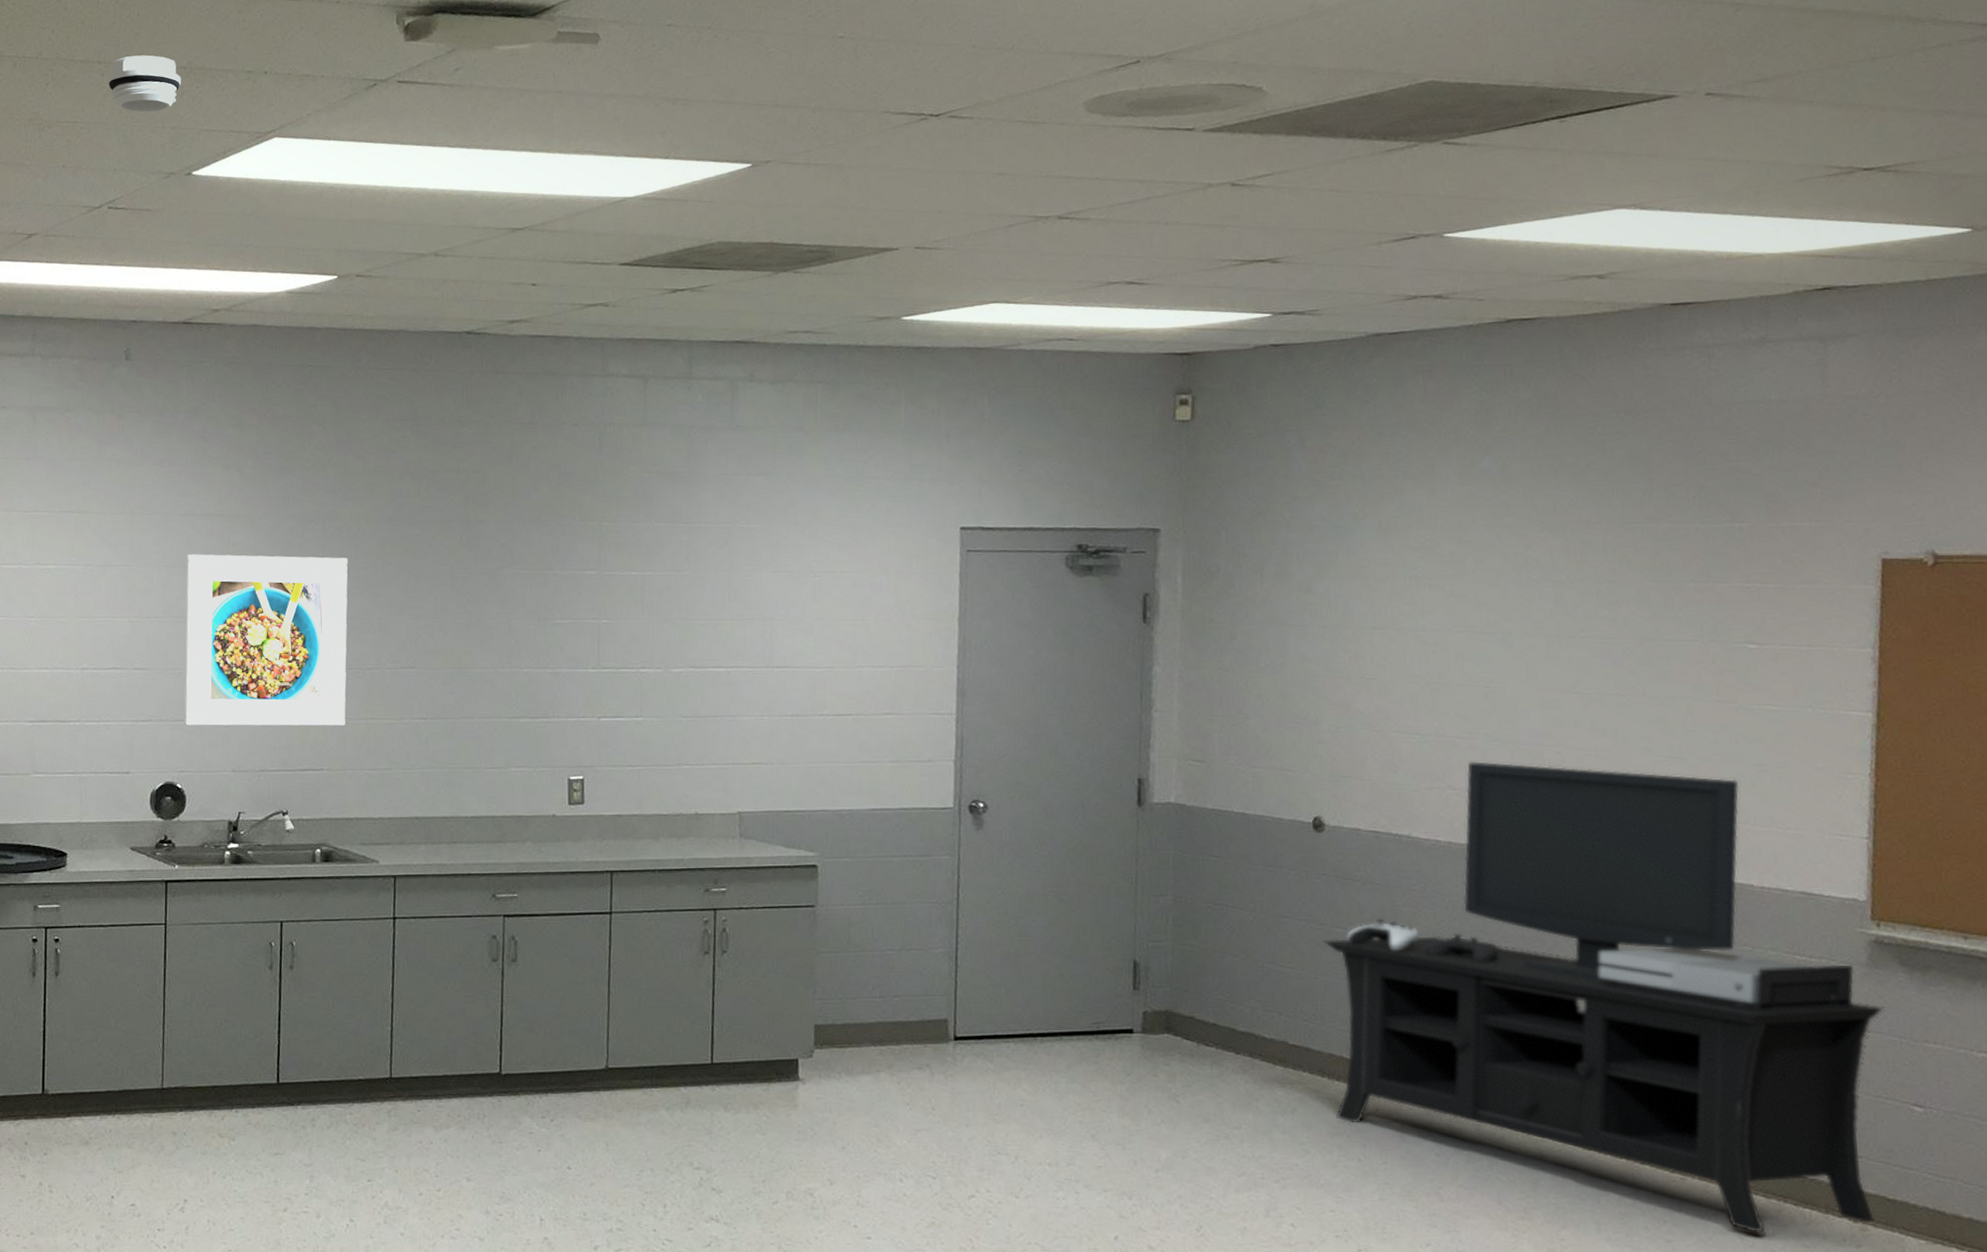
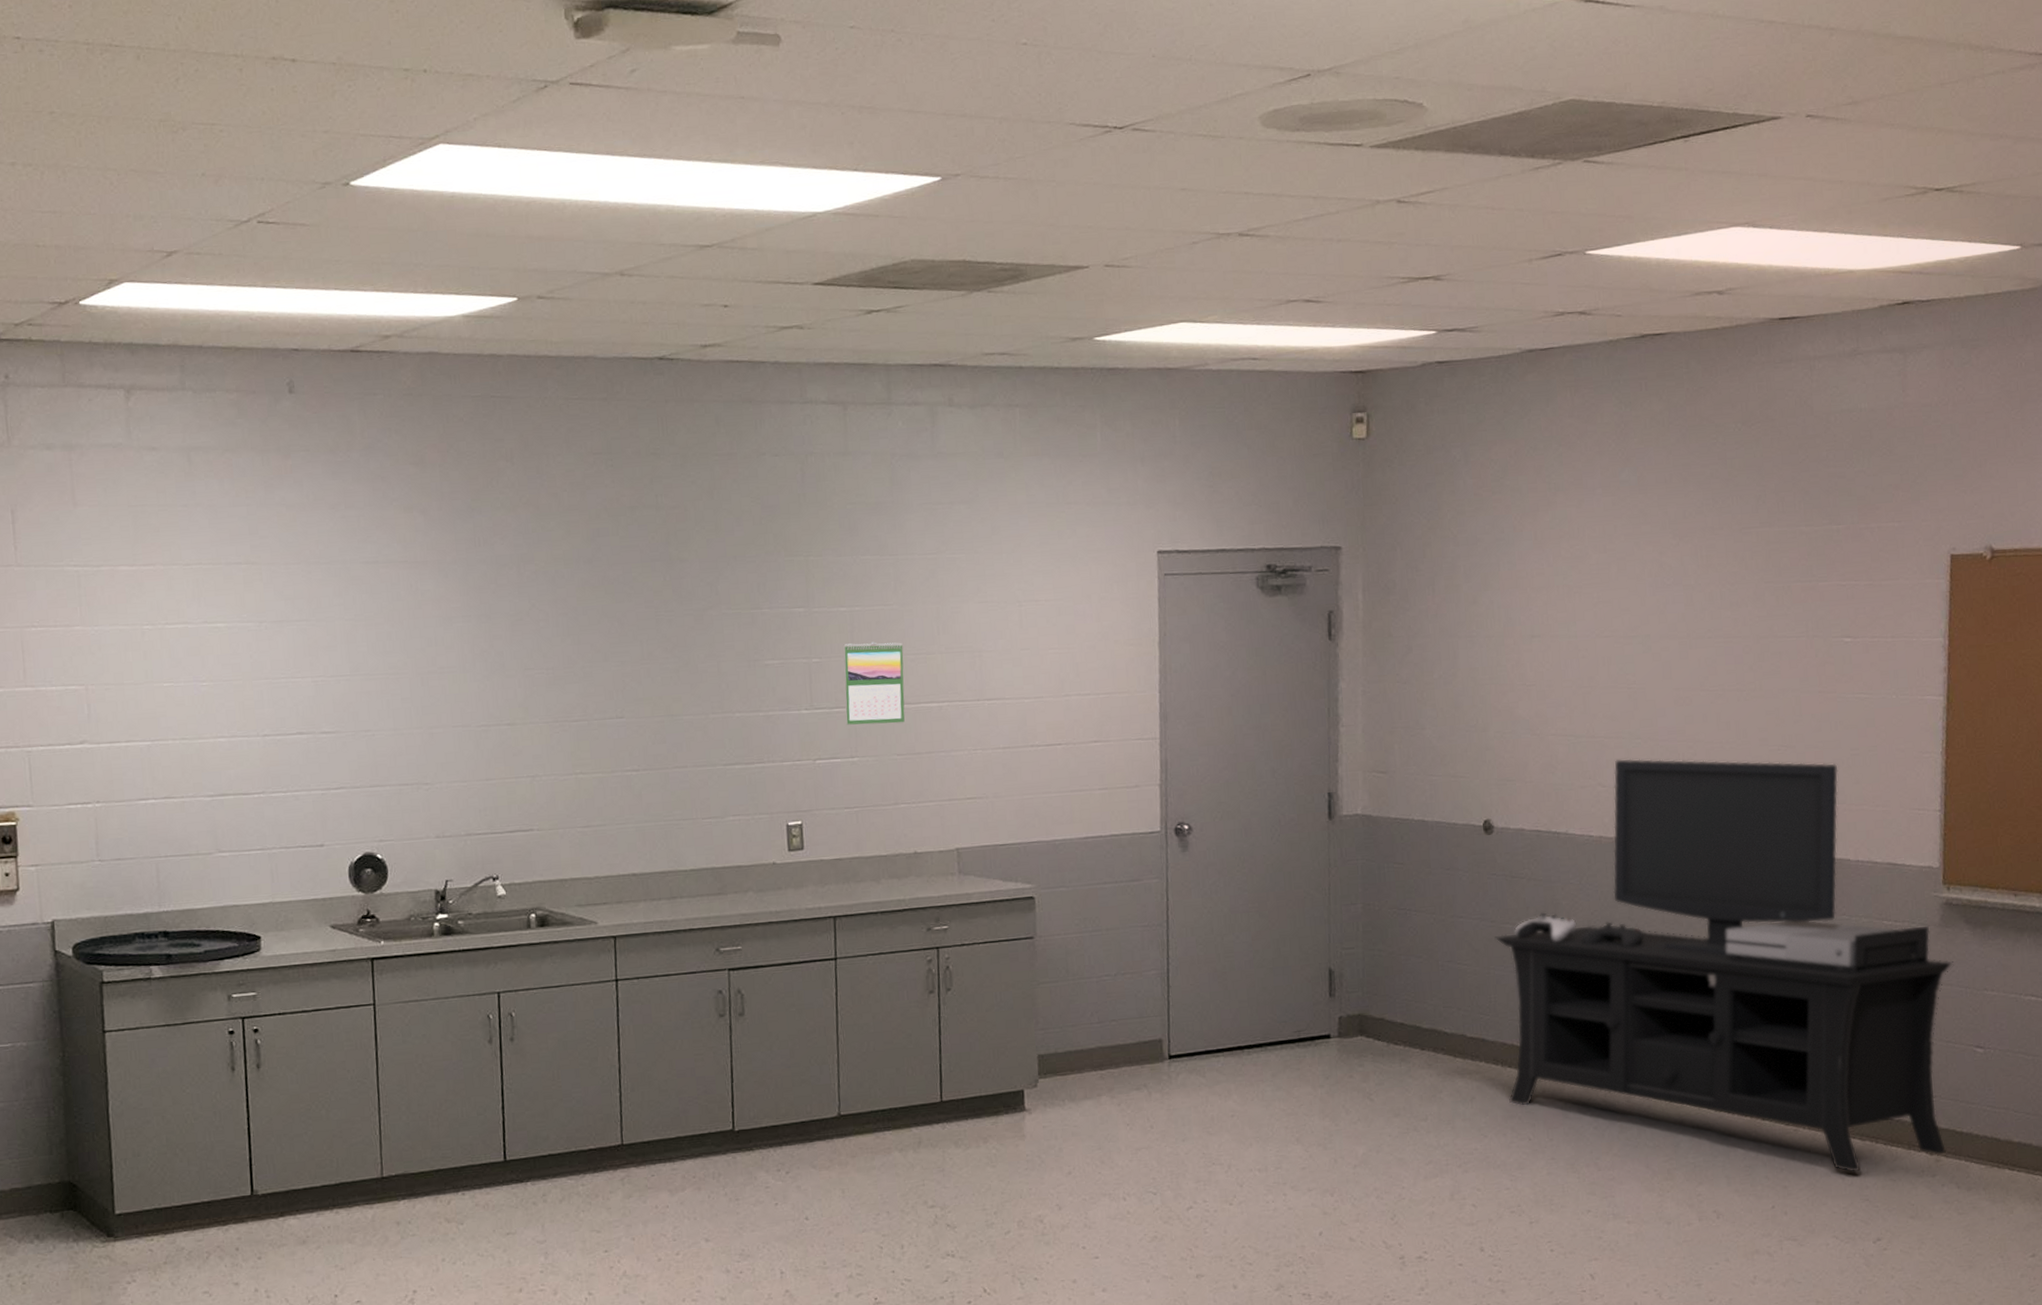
smoke detector: present [107,55,181,113] -> none [247,48,331,114]
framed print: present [184,554,348,726] -> none [371,603,554,791]
calendar: none [631,606,693,686] -> present [843,642,905,725]

